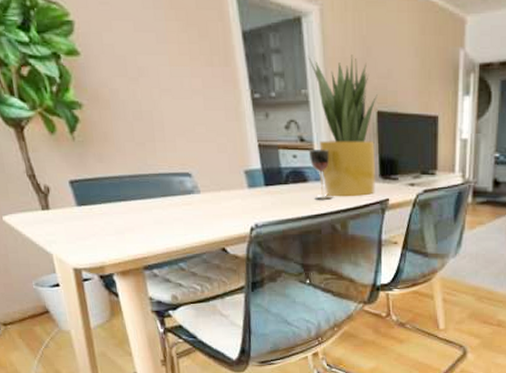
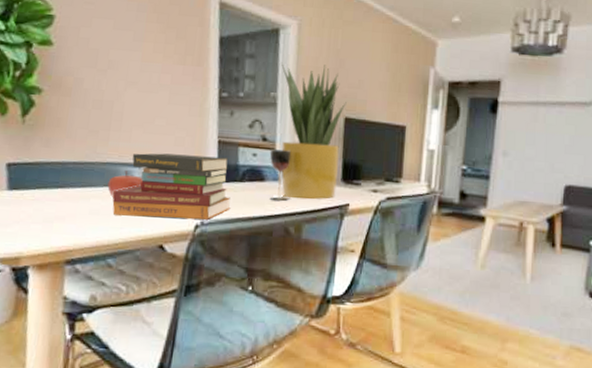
fruit: none [164,180,196,208] -> present [107,170,143,199]
books: none [170,161,280,223] -> present [112,153,231,220]

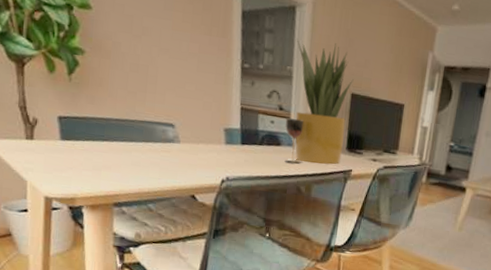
fruit: present [107,170,143,199] -> none [146,129,176,153]
books: present [112,153,231,220] -> none [150,114,252,176]

